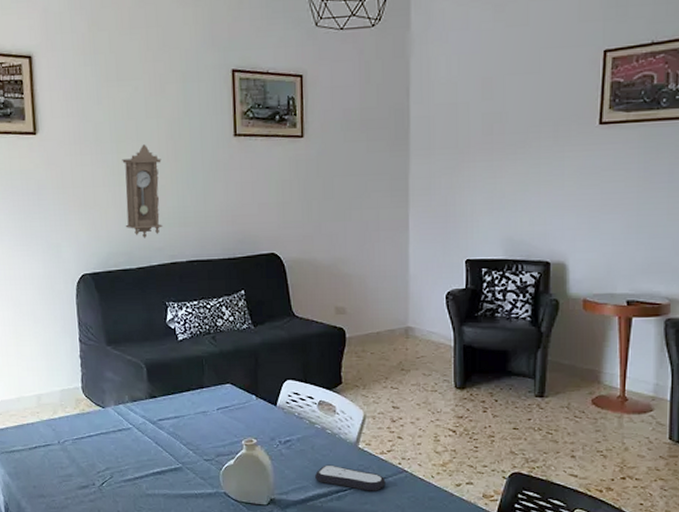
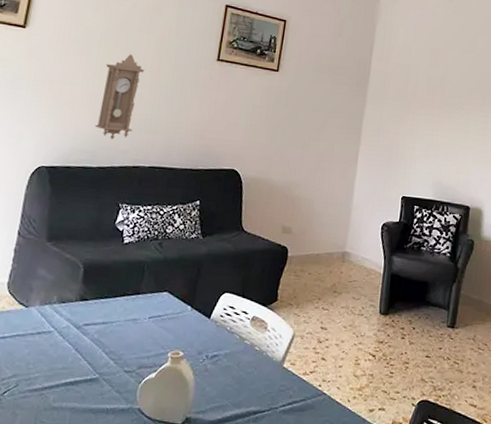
remote control: present [315,464,386,491] -> none [236,383,304,414]

